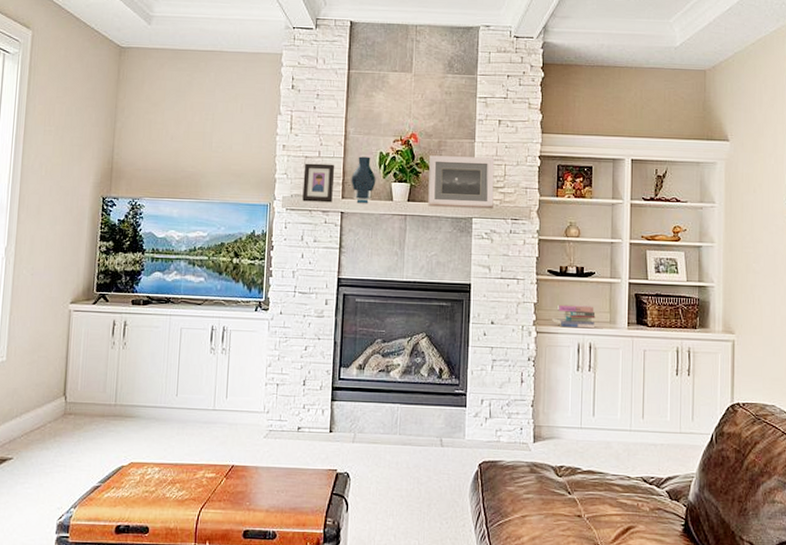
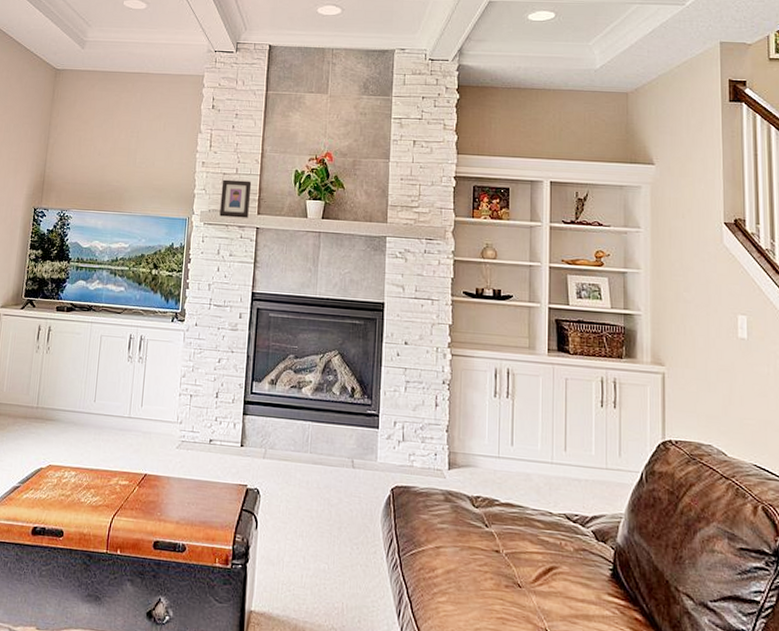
vase: present [351,156,376,204] -> none [266,174,291,221]
picture frame: present [428,155,495,209] -> none [342,174,409,228]
books: present [552,304,596,329] -> none [468,327,514,354]

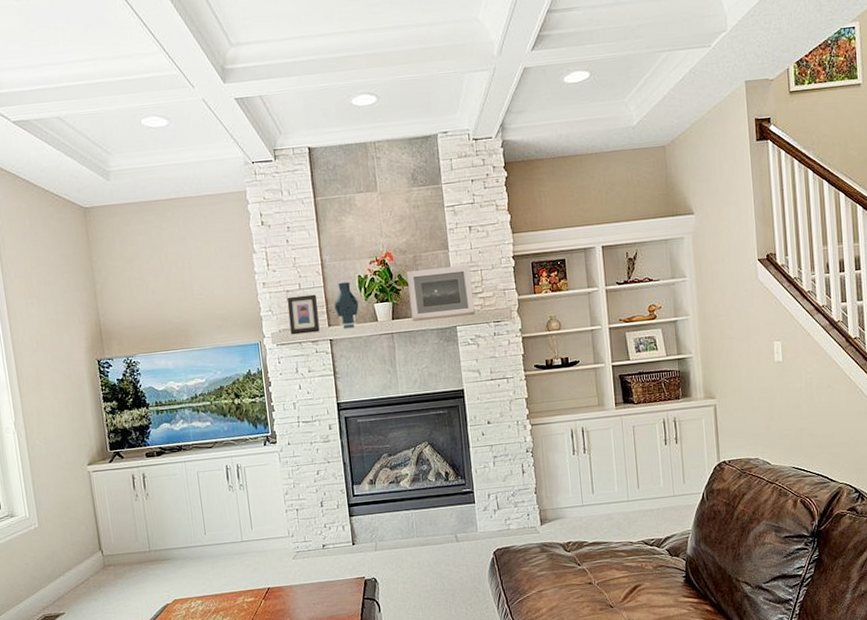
vase: none [266,174,291,221] -> present [334,282,359,329]
picture frame: none [342,174,409,228] -> present [407,265,475,322]

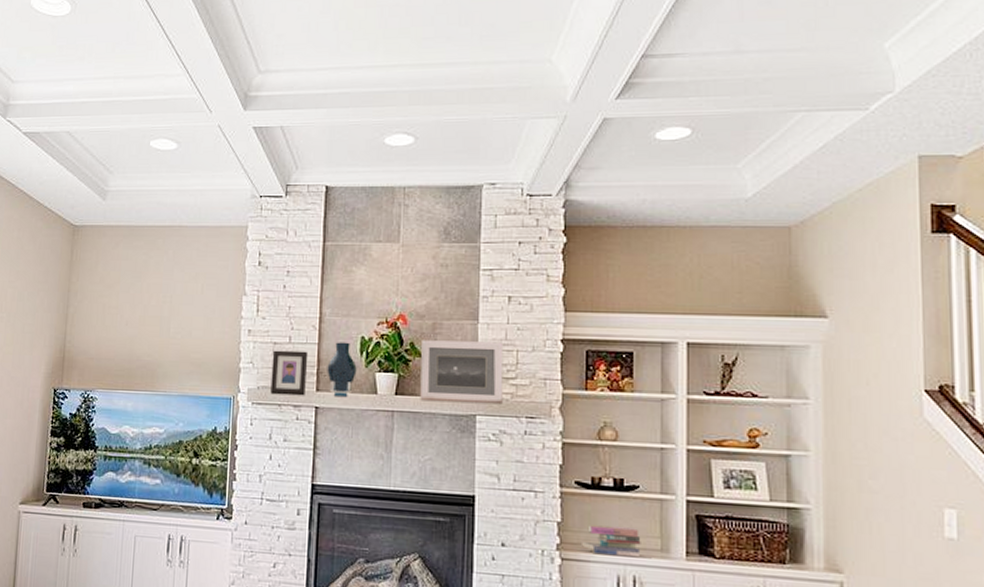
books: none [544,393,585,417] -> present [582,525,641,558]

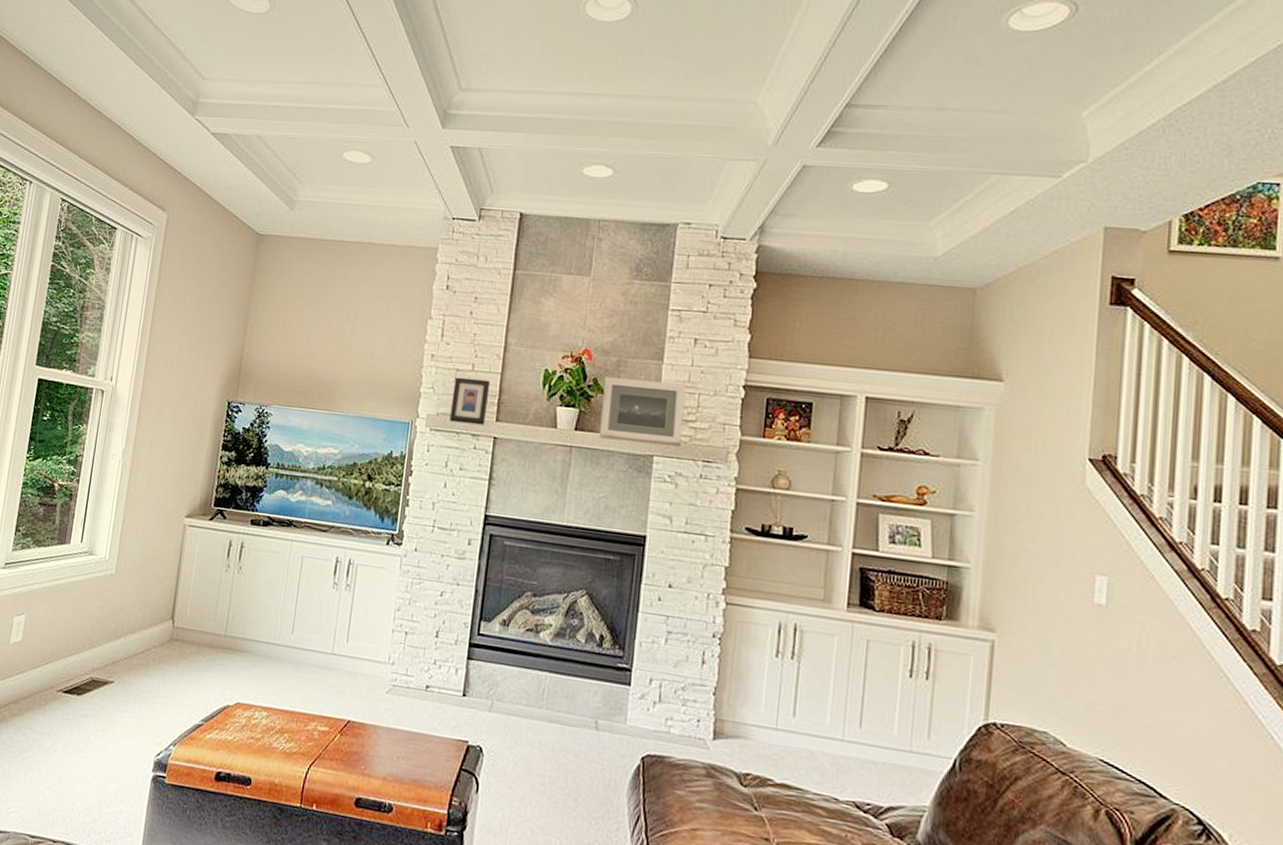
vase: present [327,342,357,398] -> none [508,373,539,430]
books: present [582,525,641,558] -> none [747,571,805,607]

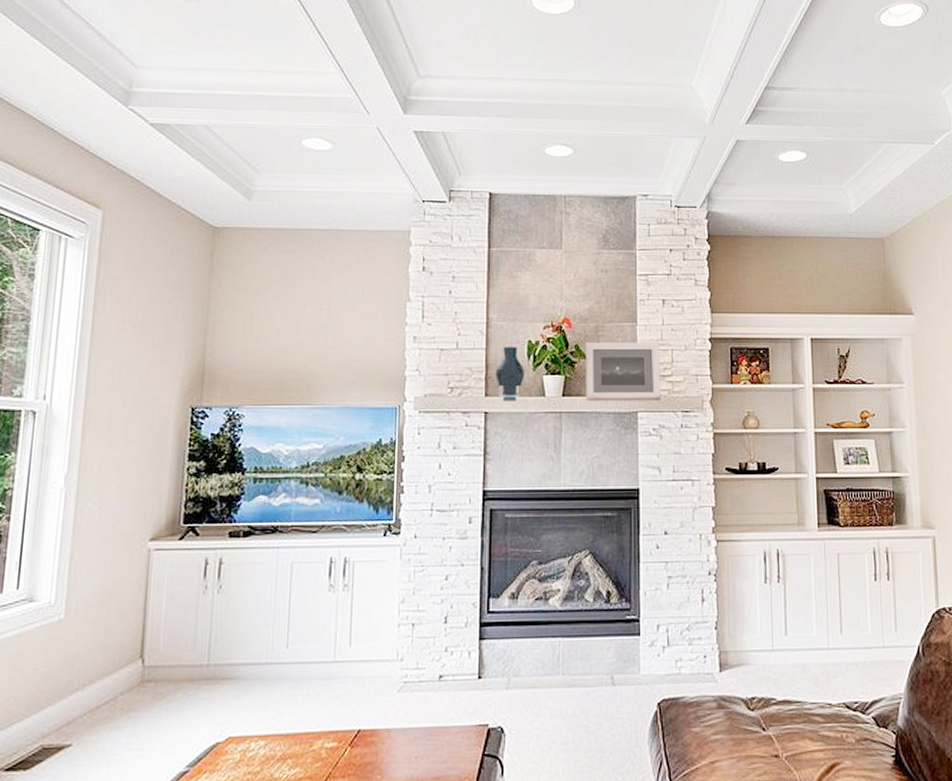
picture frame: present [449,377,491,425] -> none [438,356,476,402]
vase: none [508,373,539,430] -> present [495,346,525,402]

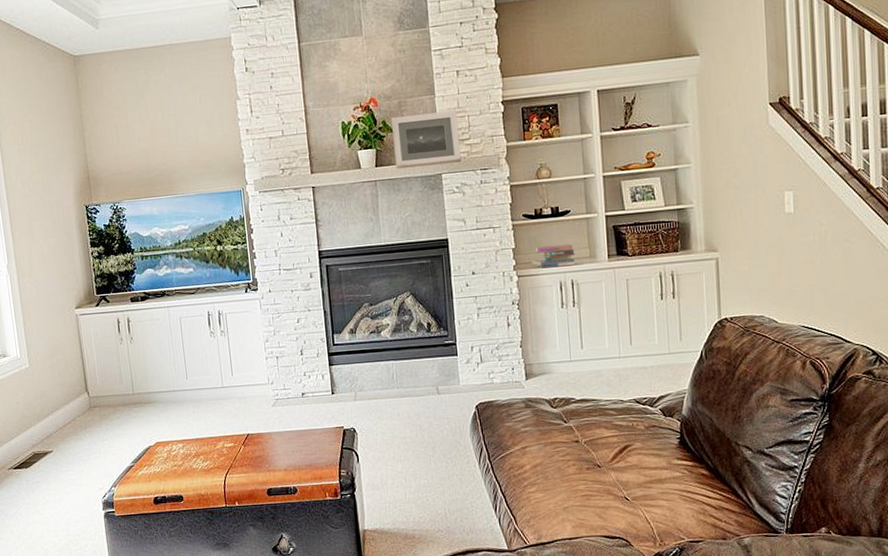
vase: present [495,346,525,402] -> none [317,128,342,177]
books: none [734,506,782,534] -> present [532,243,575,269]

